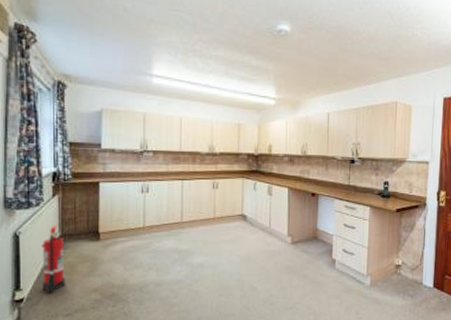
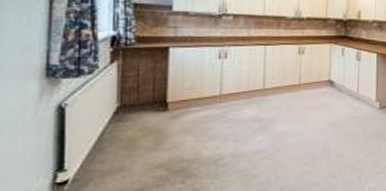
fire extinguisher: present [42,224,65,292] -> none [93,93,123,171]

